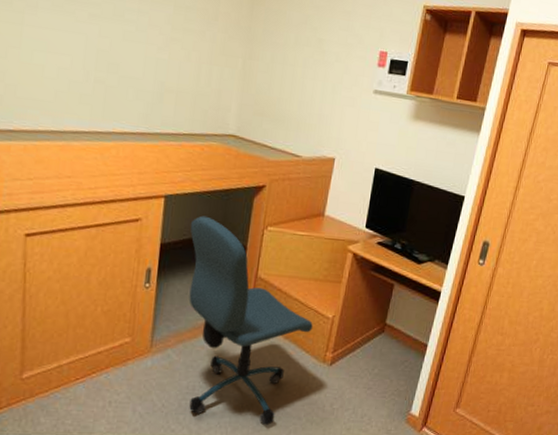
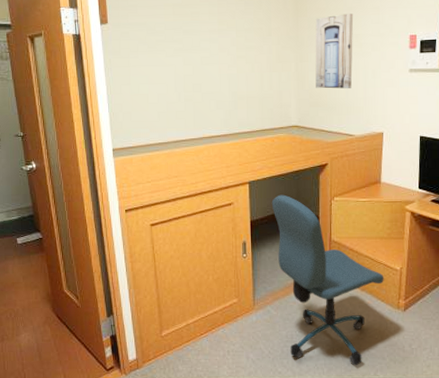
wall art: none [264,10,320,101] -> present [315,13,354,89]

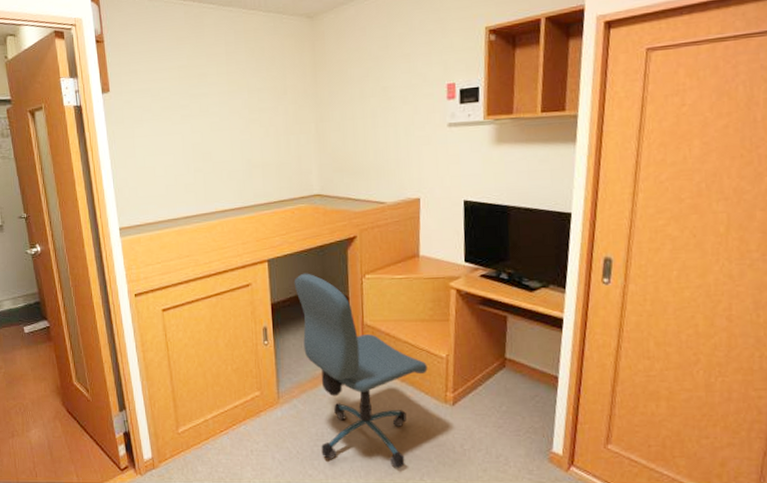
wall art: present [315,13,354,89] -> none [336,63,381,151]

